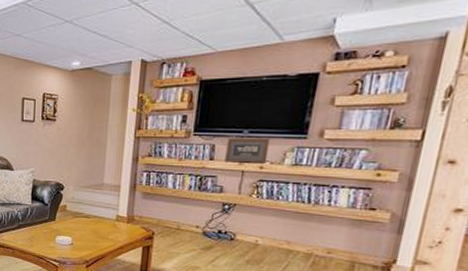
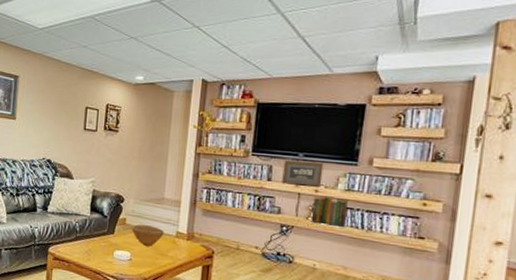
bowl: none [72,210,105,231] -> present [131,224,165,246]
books: none [254,172,294,202] -> present [311,196,348,227]

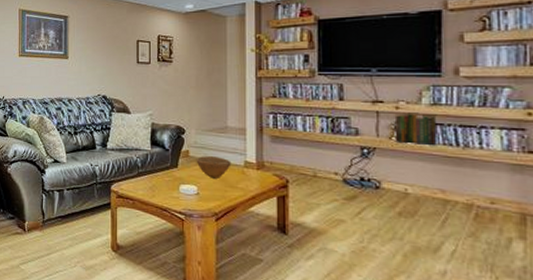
picture frame: present [282,160,324,187] -> none [355,76,402,103]

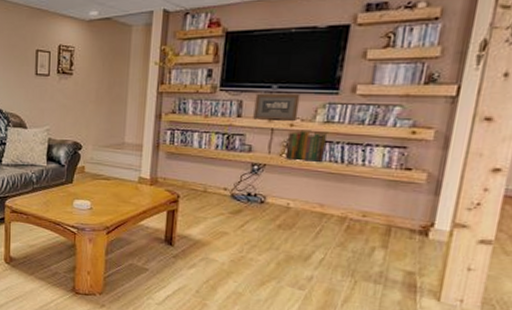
bowl: present [196,156,232,179] -> none [91,172,126,194]
picture frame: none [355,76,402,103] -> present [253,93,301,121]

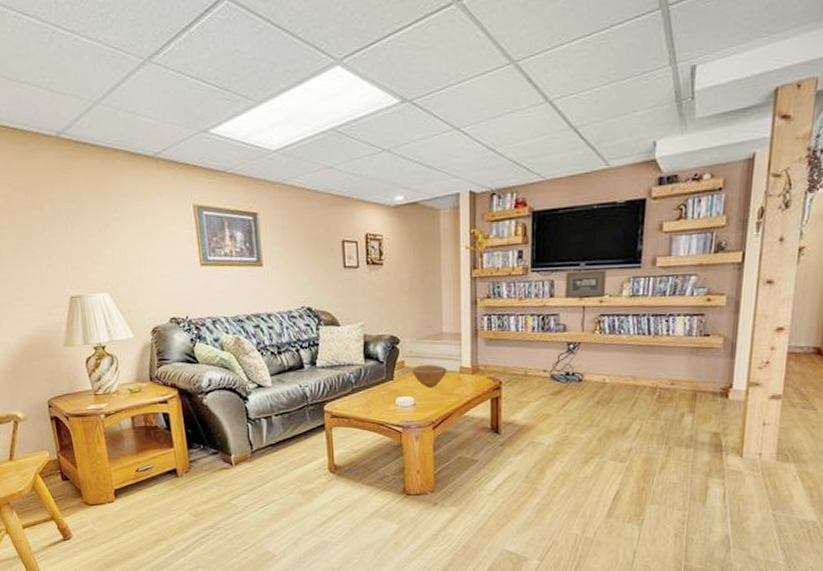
bowl: none [91,172,126,194] -> present [411,364,447,387]
books: present [285,130,326,162] -> none [597,305,633,336]

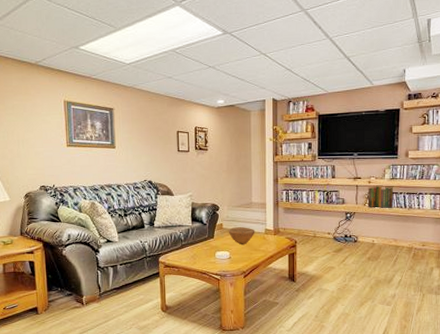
picture frame: present [565,269,607,299] -> none [343,159,373,179]
books: none [597,305,633,336] -> present [367,185,393,208]

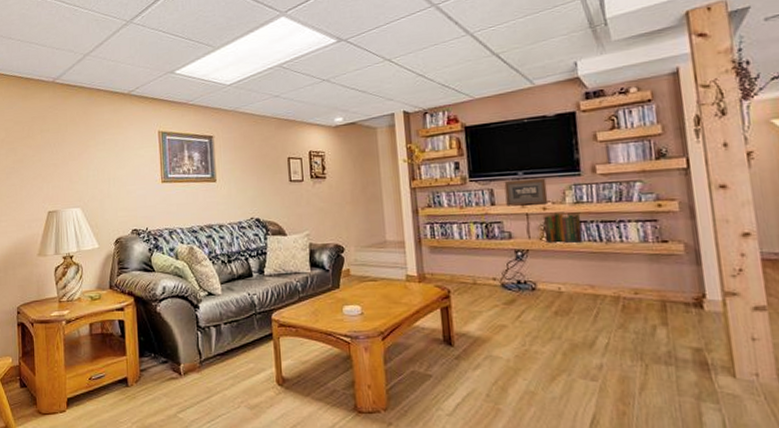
bowl: present [228,227,255,244] -> none [357,273,393,296]
picture frame: none [343,159,373,179] -> present [504,178,548,207]

